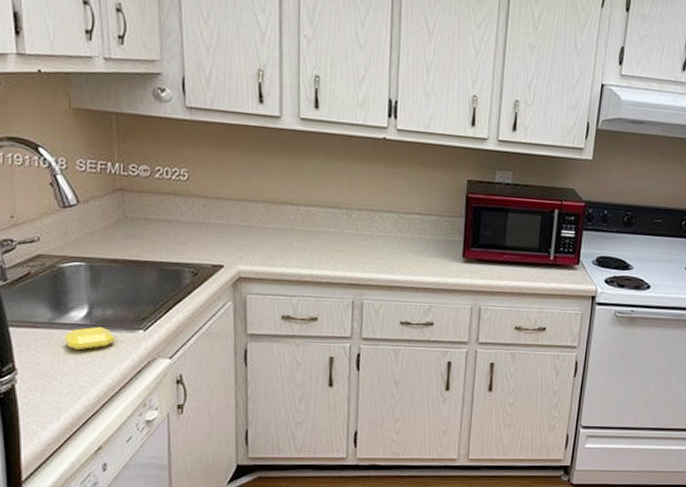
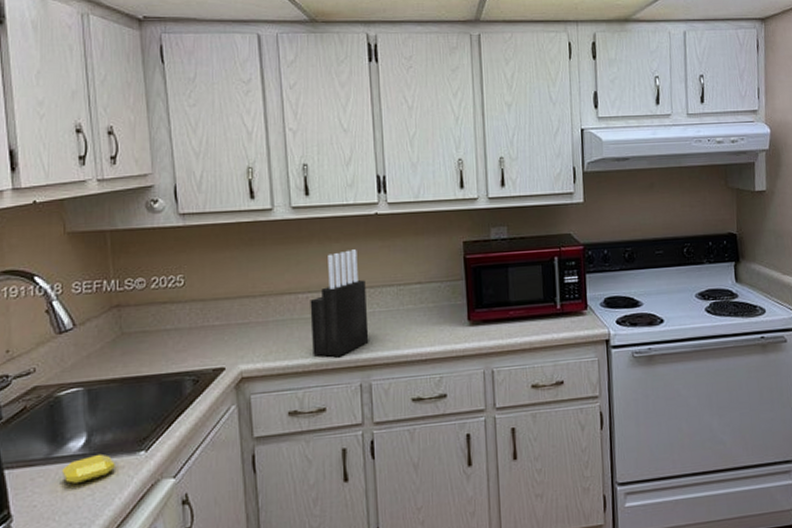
knife block: none [309,170,367,272] -> present [310,249,369,357]

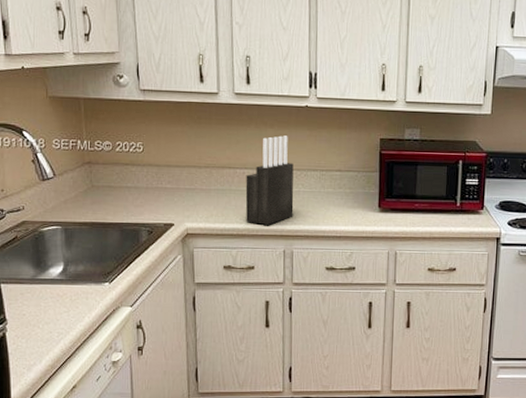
soap bar: present [61,453,115,484] -> none [44,280,85,302]

